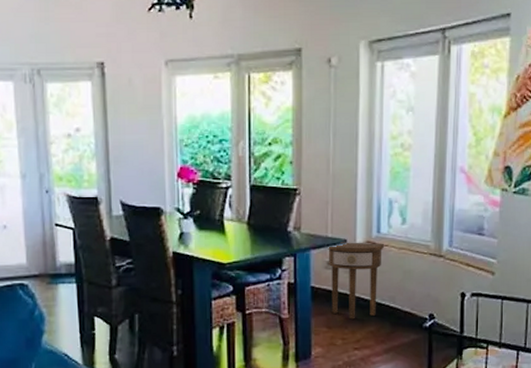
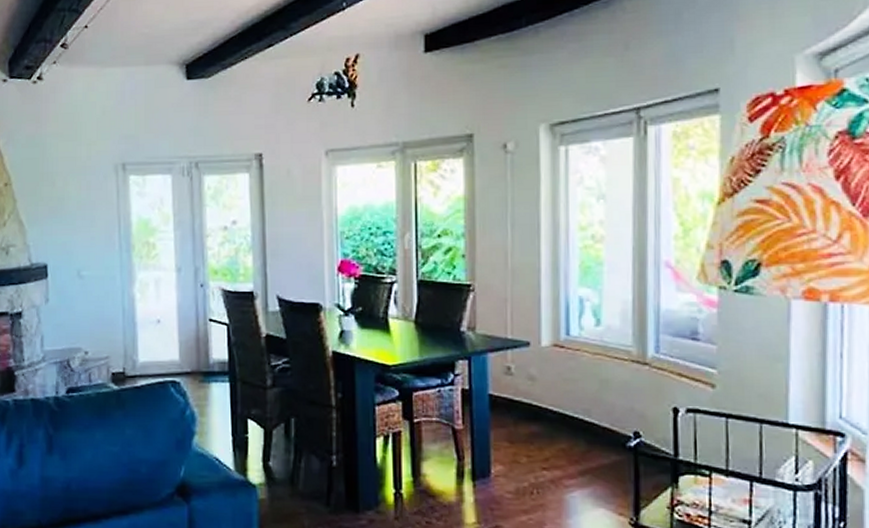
side table: present [328,242,384,320] -> none [508,345,575,434]

